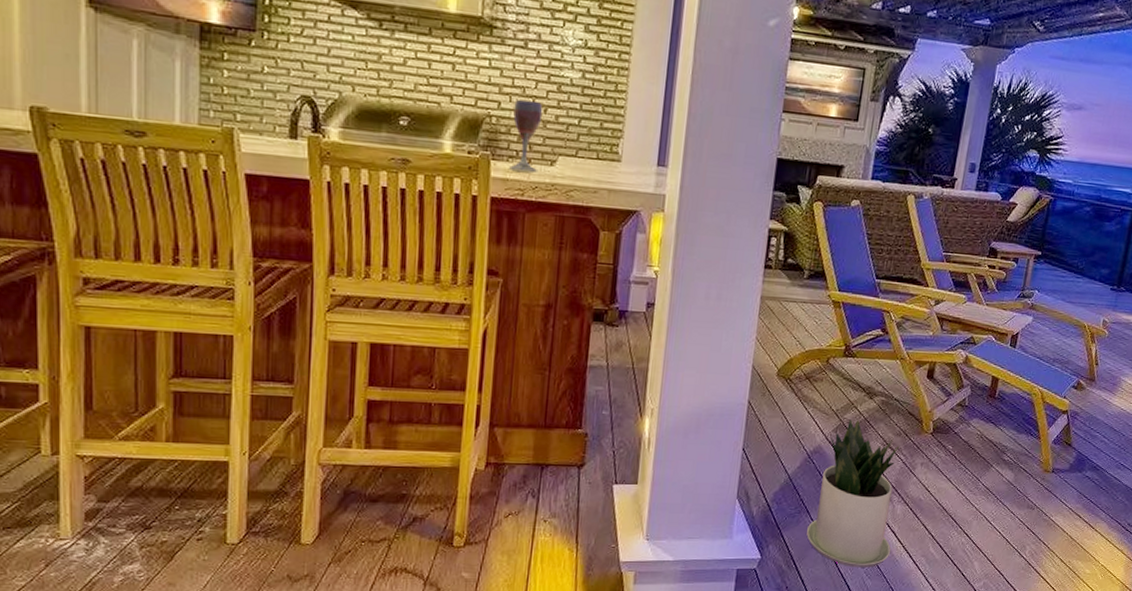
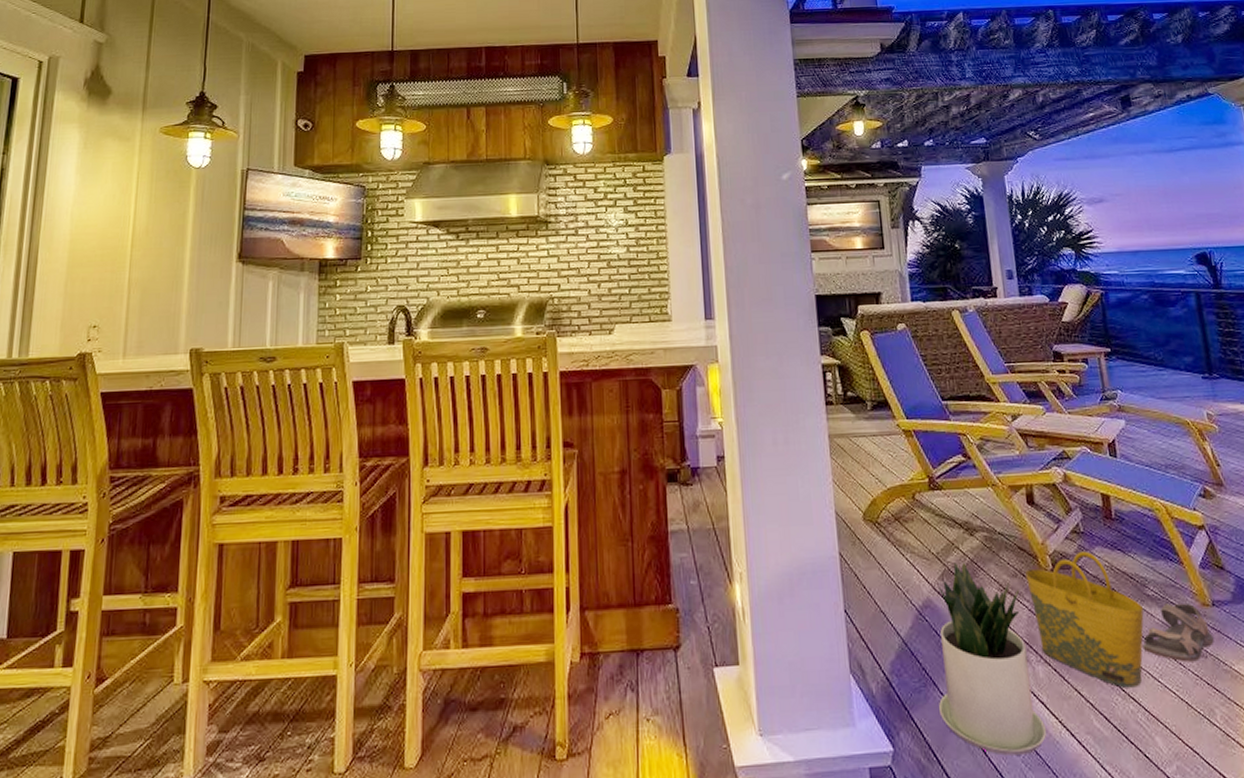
cup: present [509,99,543,173] -> none [572,278,598,344]
tote bag: none [904,421,997,526] -> present [1025,551,1144,688]
sandal: none [986,467,1044,512] -> present [1142,602,1214,663]

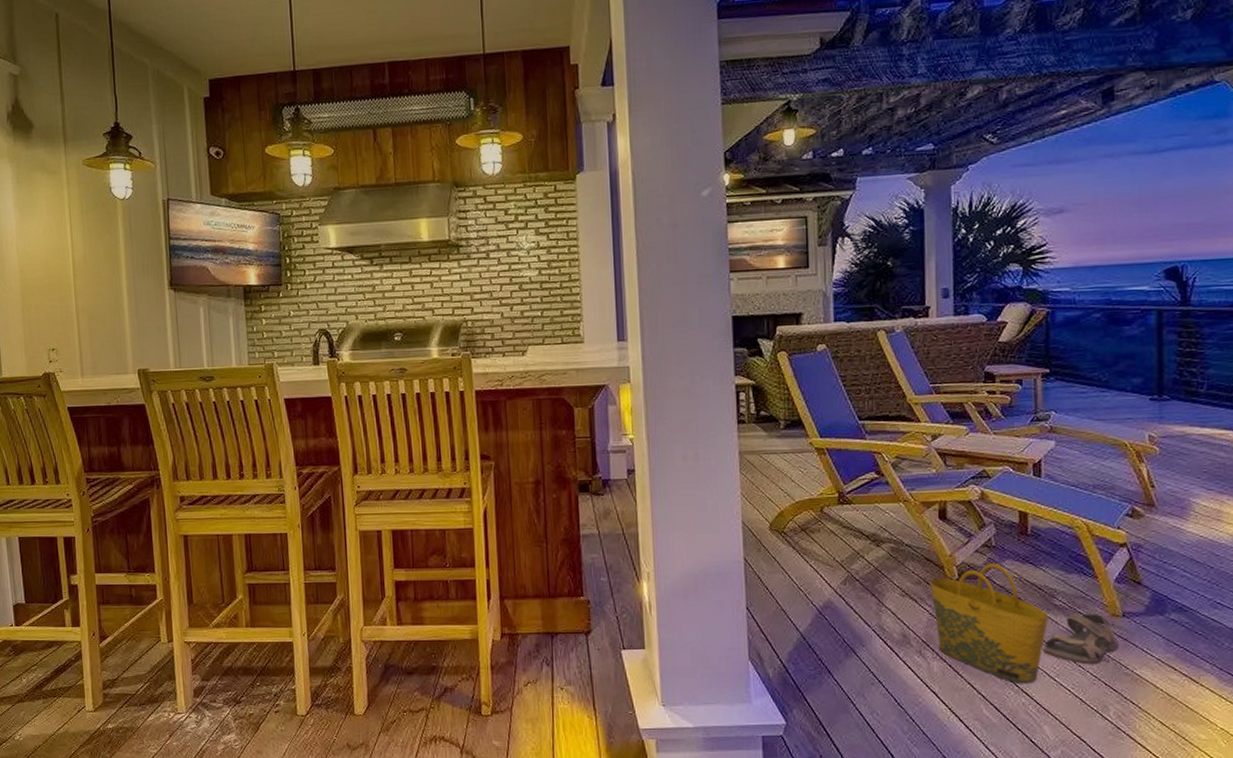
planter: present [937,562,1047,756] -> none [831,570,936,734]

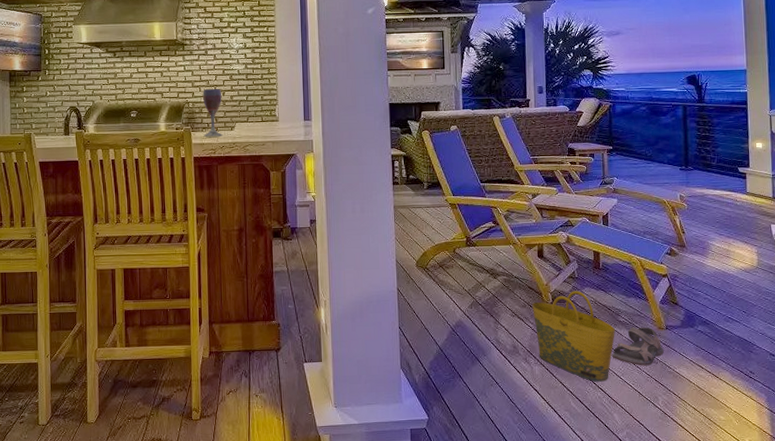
cup: none [484,301,511,365] -> present [203,88,222,137]

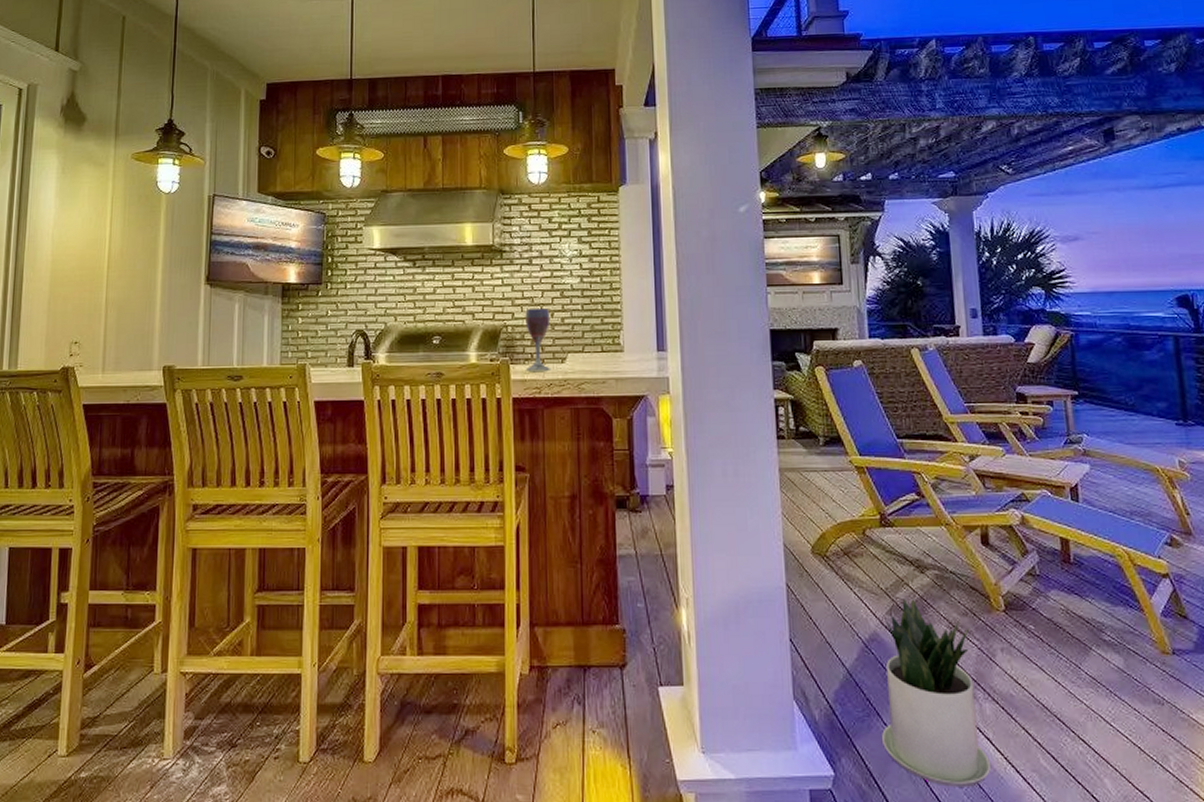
planter: none [462,296,538,423] -> present [881,599,992,787]
tote bag: present [532,290,615,382] -> none [976,593,1099,730]
sandal: present [612,327,664,366] -> none [1095,649,1172,708]

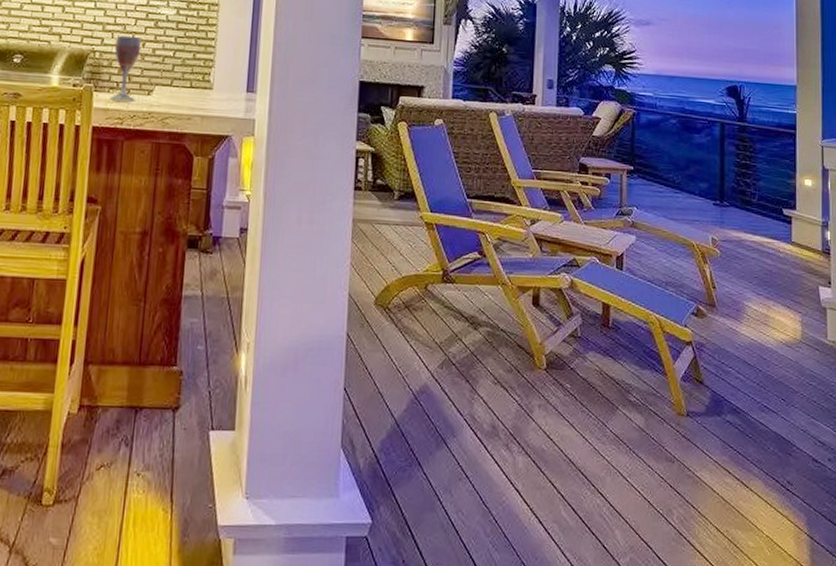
planter: present [881,599,992,787] -> none [419,353,518,536]

